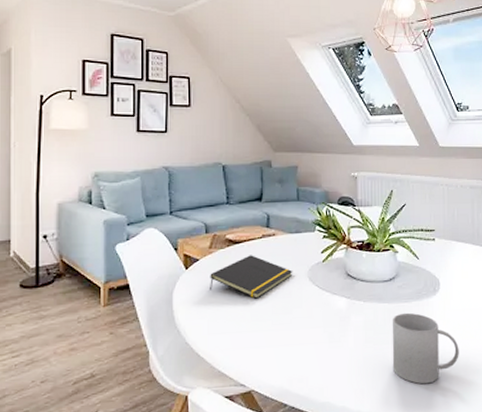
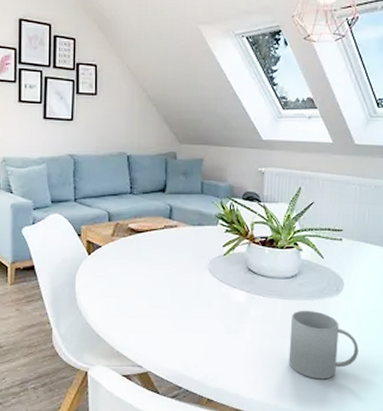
notepad: present [210,255,293,299] -> none [111,245,194,287]

